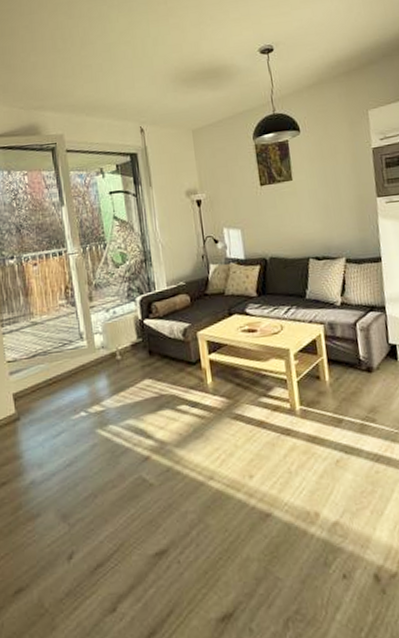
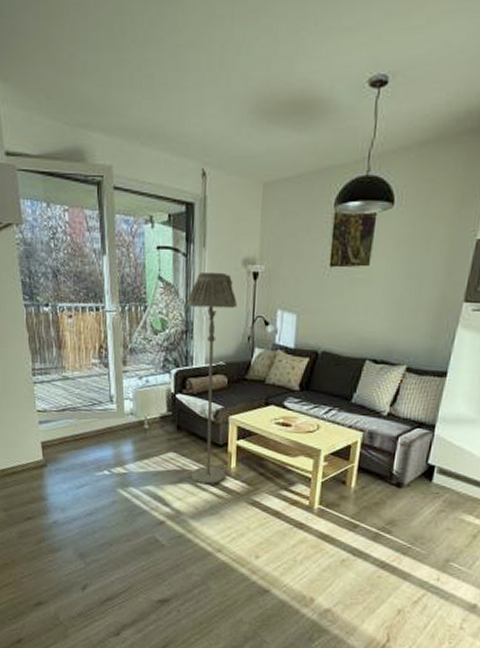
floor lamp: none [142,204,203,407] -> present [187,271,237,485]

